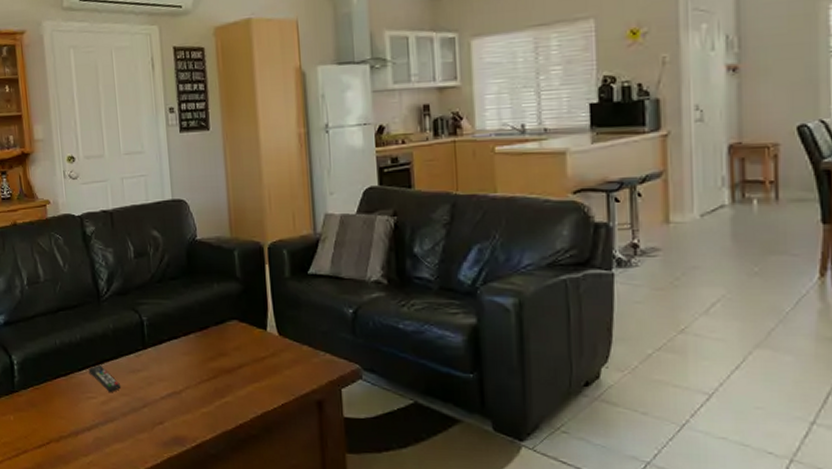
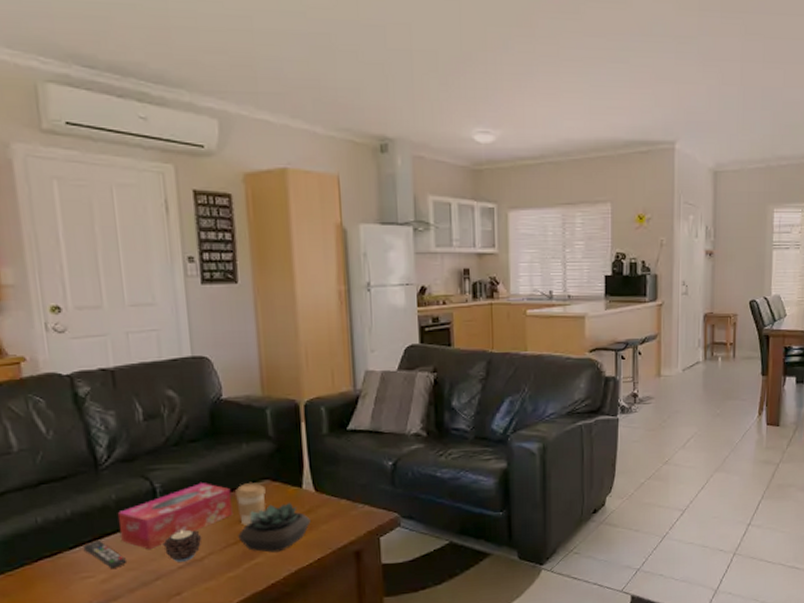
tissue box: none [114,319,206,378] -> present [117,483,233,550]
candle: none [149,362,180,393] -> present [163,529,202,562]
coffee cup: none [207,322,234,363] -> present [234,483,266,525]
succulent plant: none [210,343,275,393] -> present [238,502,311,553]

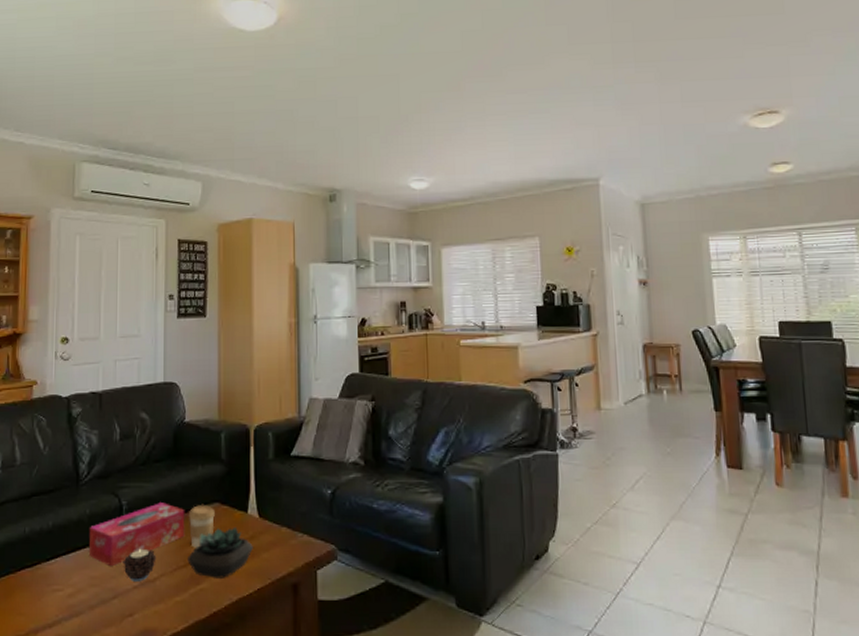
remote control: present [83,541,128,568] -> none [57,554,92,583]

